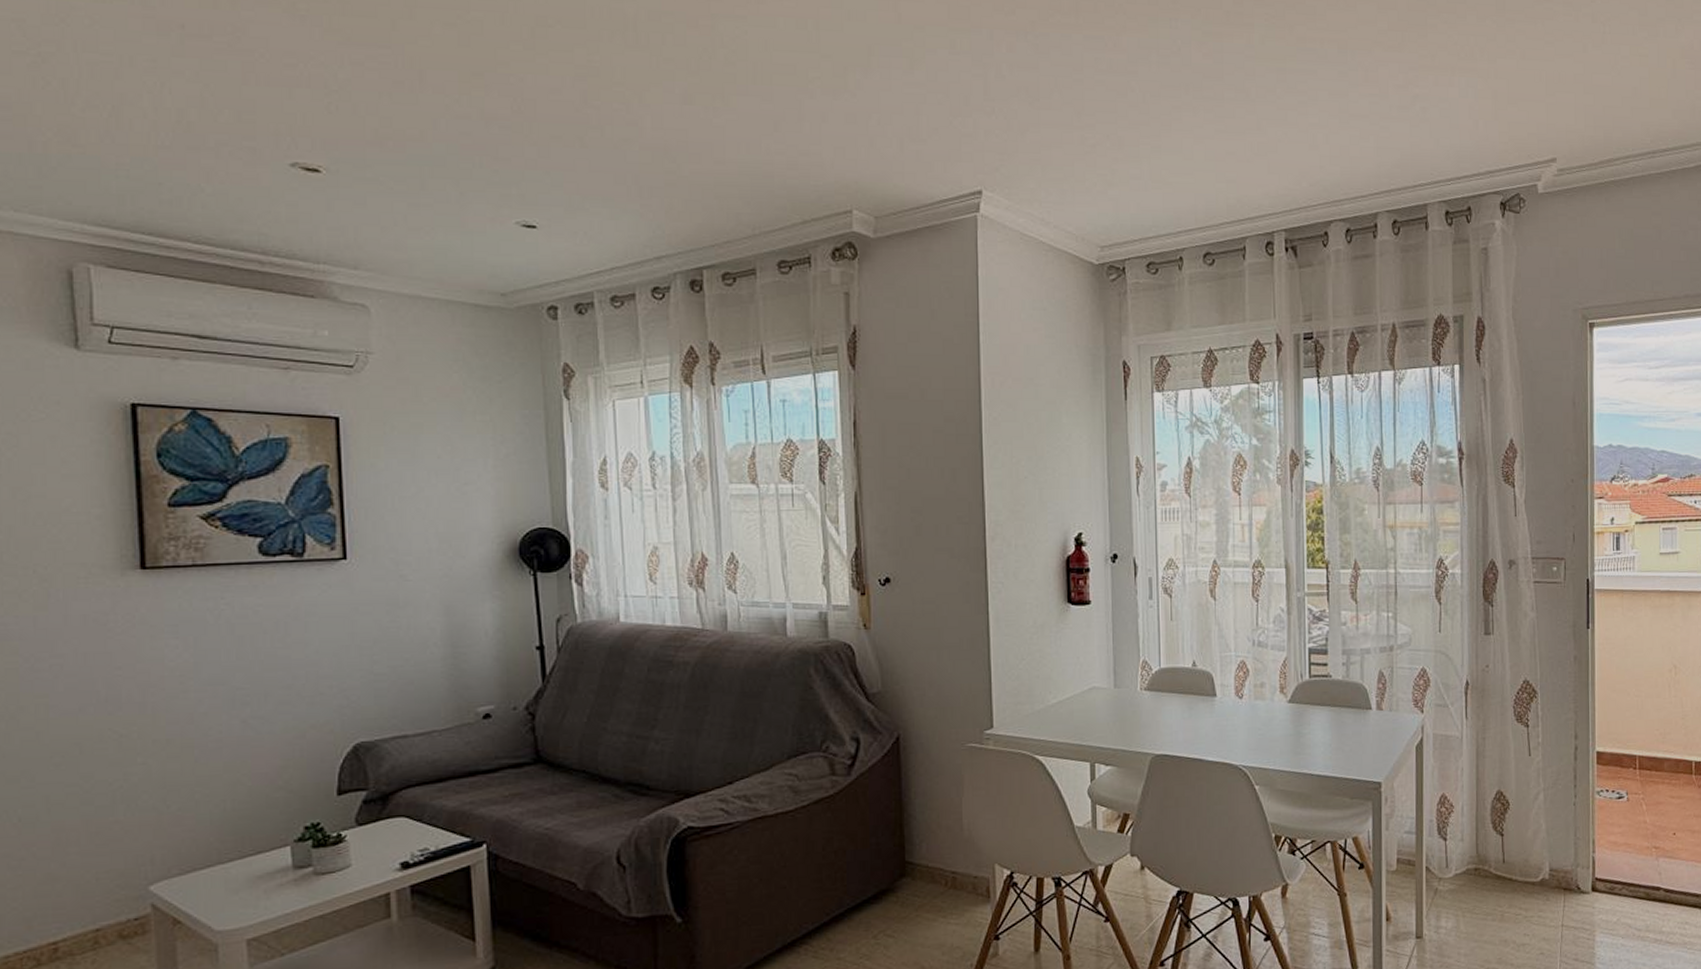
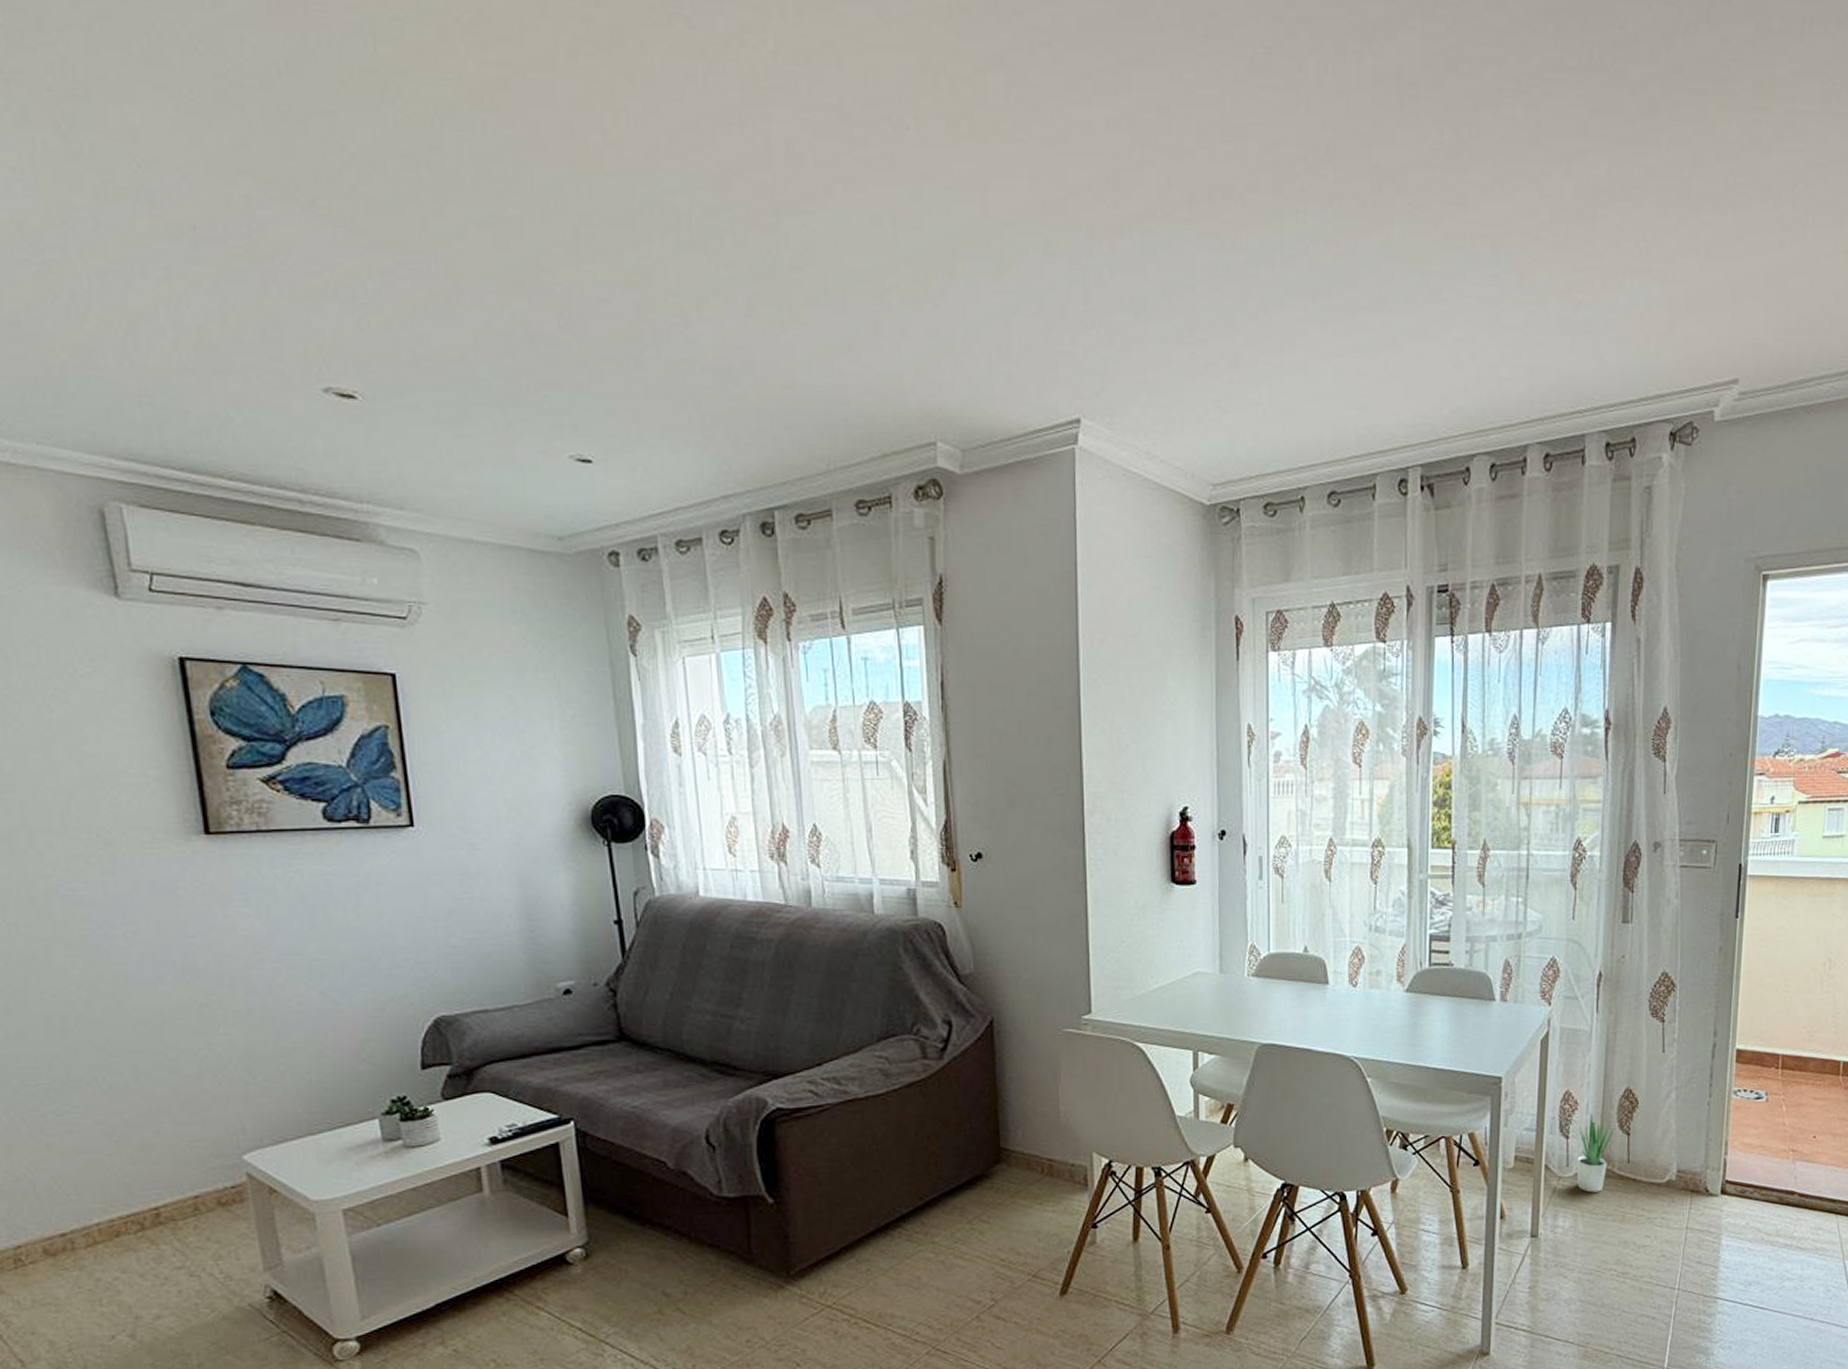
potted plant: none [1454,816,1489,893] -> present [1575,1114,1615,1193]

